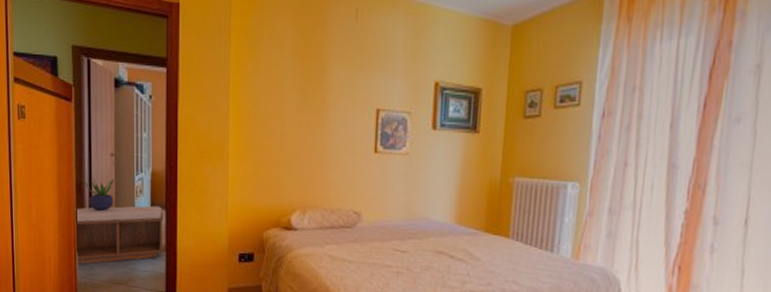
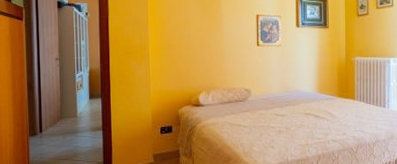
bench: present [75,205,164,265] -> none [27,96,101,147]
potted plant: present [83,177,115,211] -> none [33,76,60,103]

